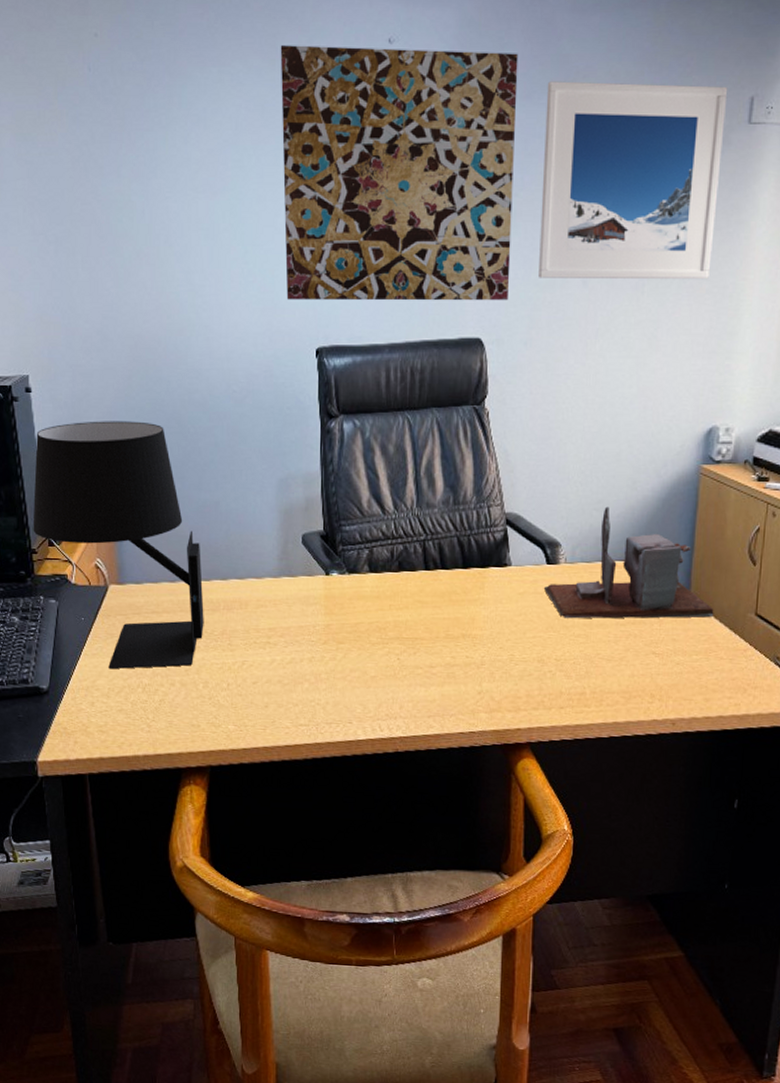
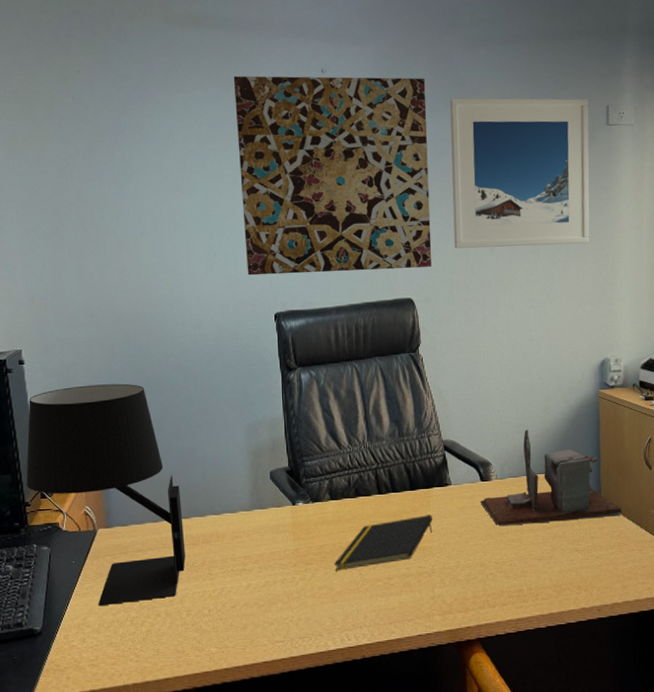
notepad: none [368,598,486,654] -> present [333,515,433,571]

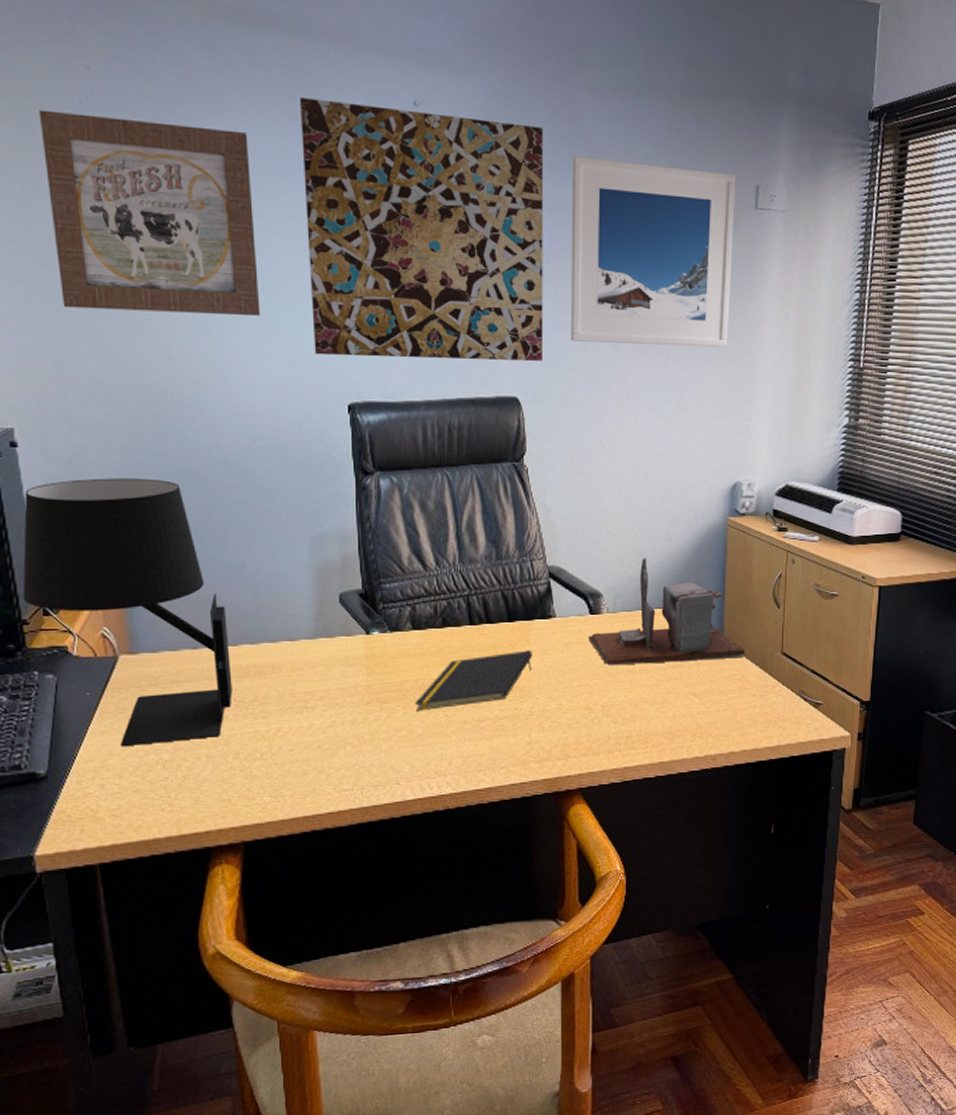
wall art: none [43,106,206,254] -> present [38,109,261,317]

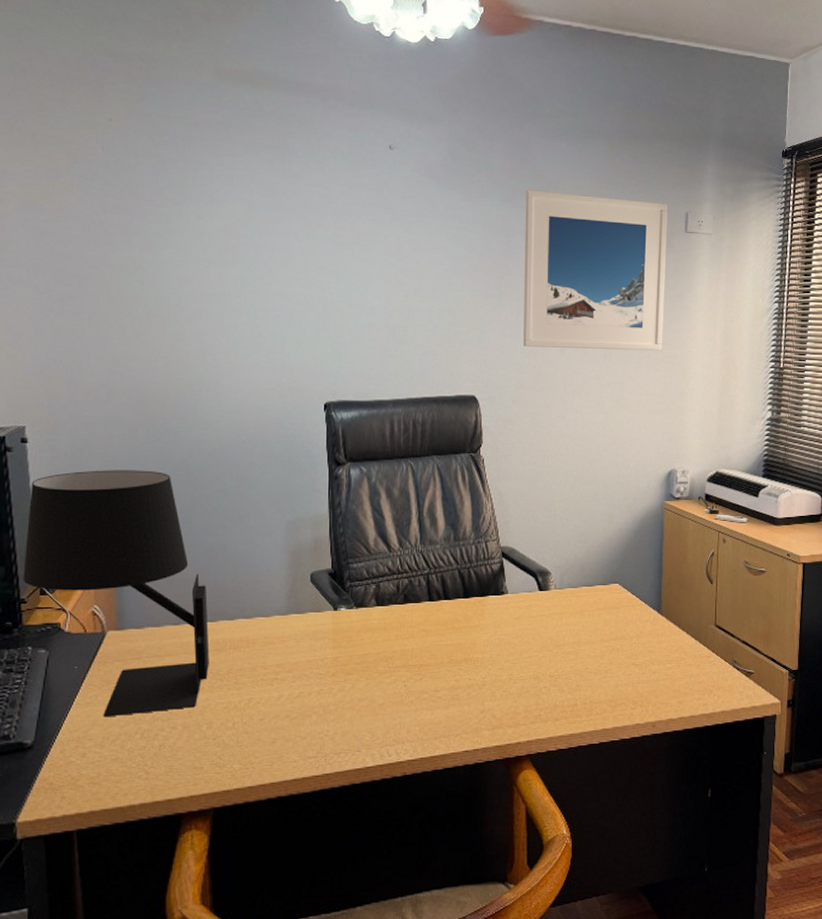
wall art: present [38,109,261,317] -> none [66,155,250,328]
wall art: present [299,97,544,362] -> none [291,143,501,365]
notepad: present [414,650,532,711] -> none [376,624,486,682]
desk organizer: present [587,558,746,666] -> none [536,538,682,638]

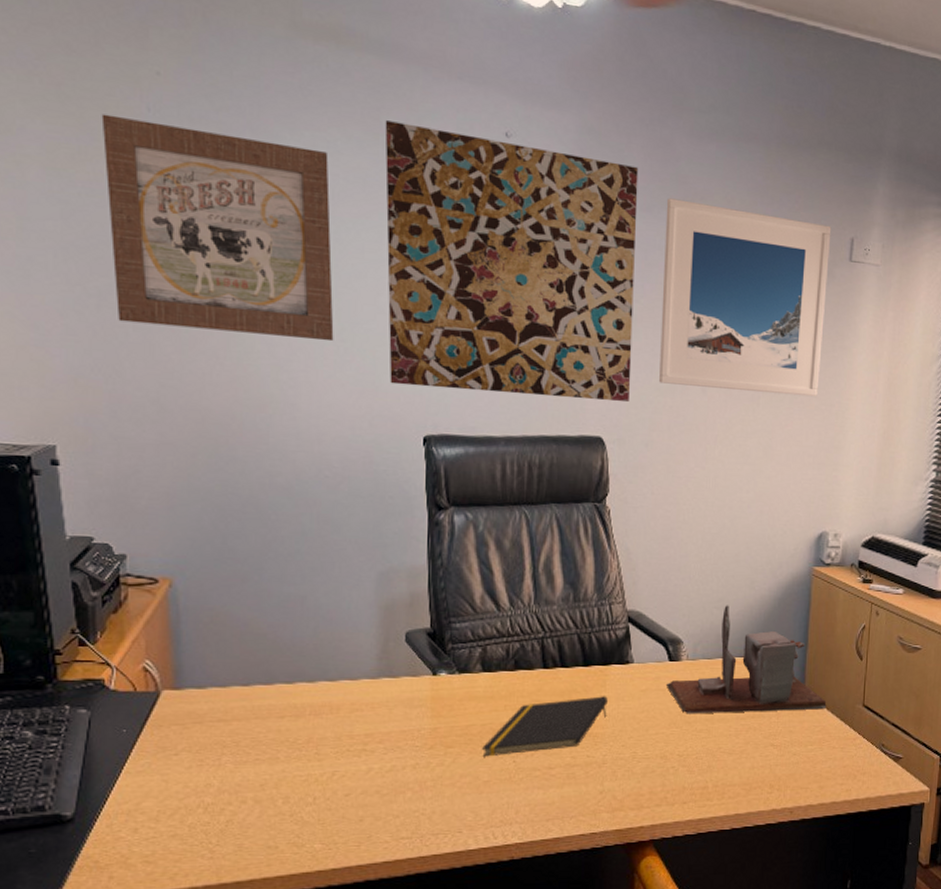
table lamp: present [23,470,210,718] -> none [57,502,285,789]
wall art: none [66,155,250,328] -> present [101,113,334,342]
wall art: none [291,143,501,365] -> present [385,120,639,403]
notepad: none [376,624,486,682] -> present [481,696,608,757]
desk organizer: none [536,538,682,638] -> present [665,605,827,714]

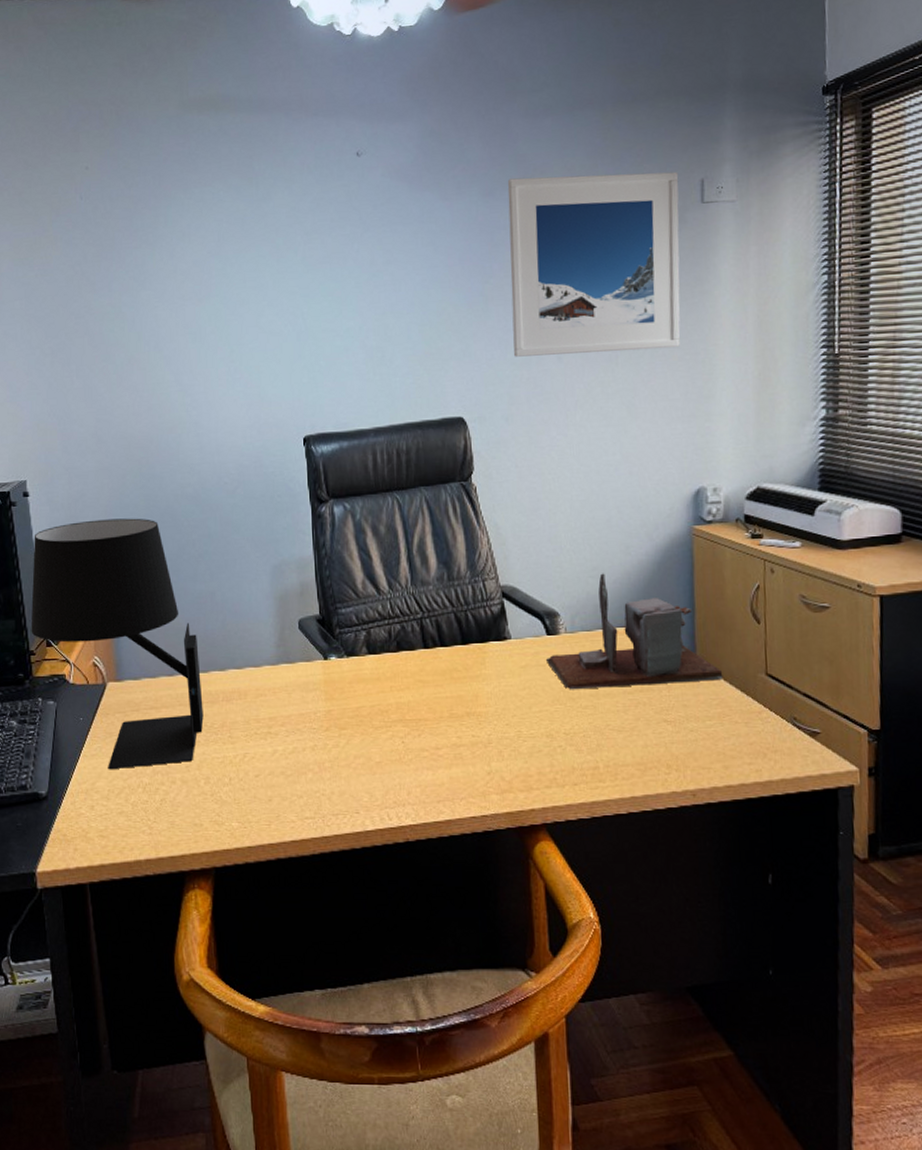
table lamp: none [57,502,285,789] -> present [31,518,204,770]
wall art: present [101,113,334,342] -> none [49,202,226,373]
wall art: present [385,120,639,403] -> none [256,156,487,394]
notepad: present [481,696,608,757] -> none [371,674,489,738]

